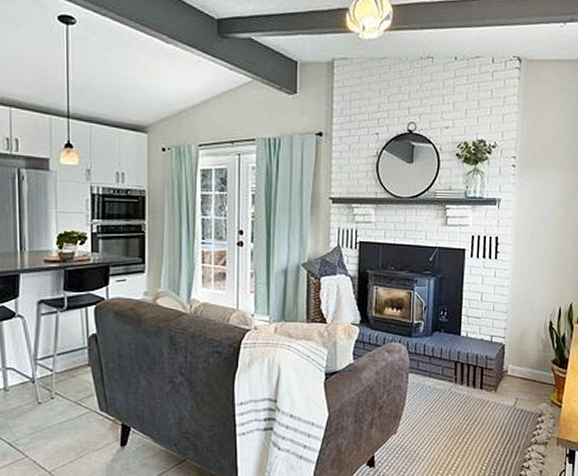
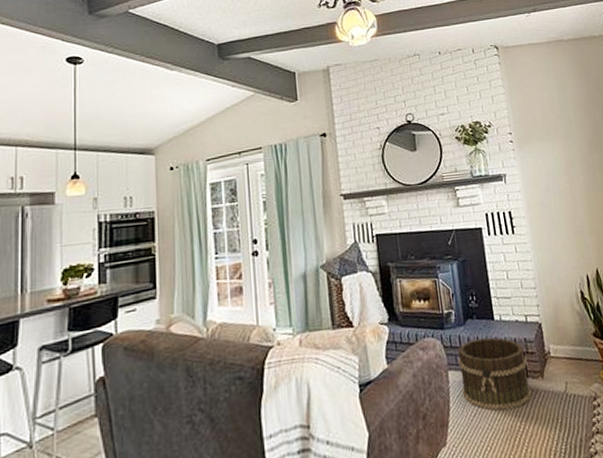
bucket: none [418,350,485,413] -> present [458,337,533,411]

